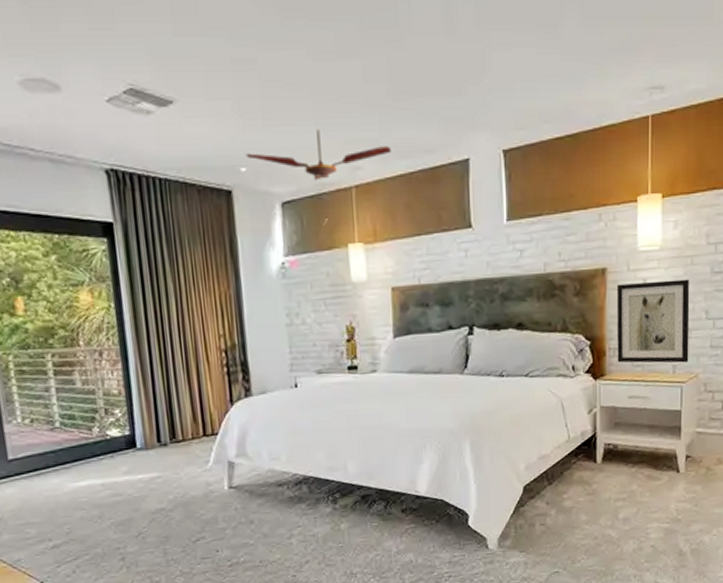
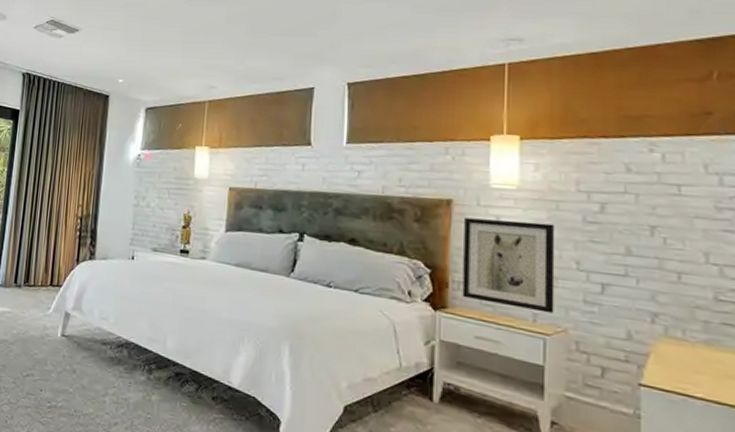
ceiling fan: present [245,129,391,181] -> none [124,56,243,94]

